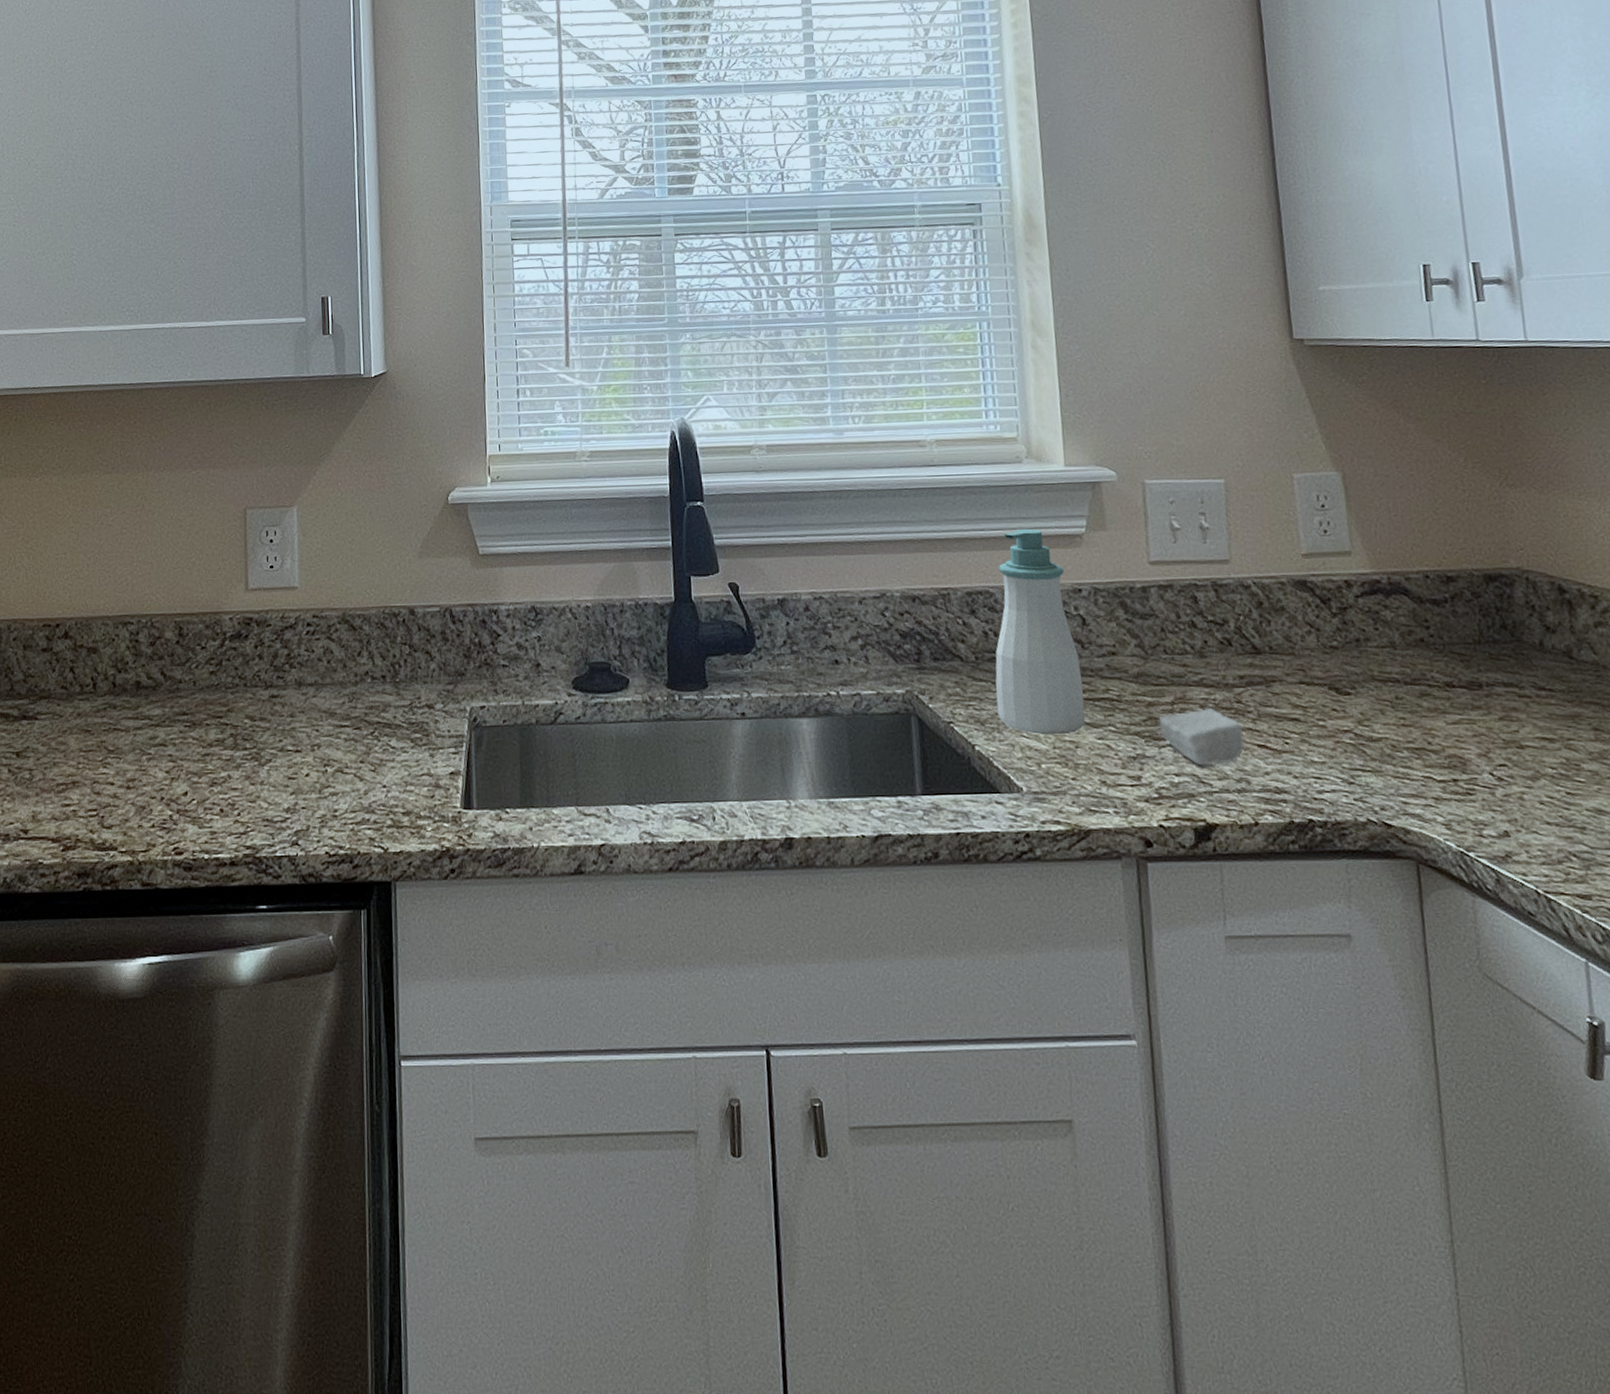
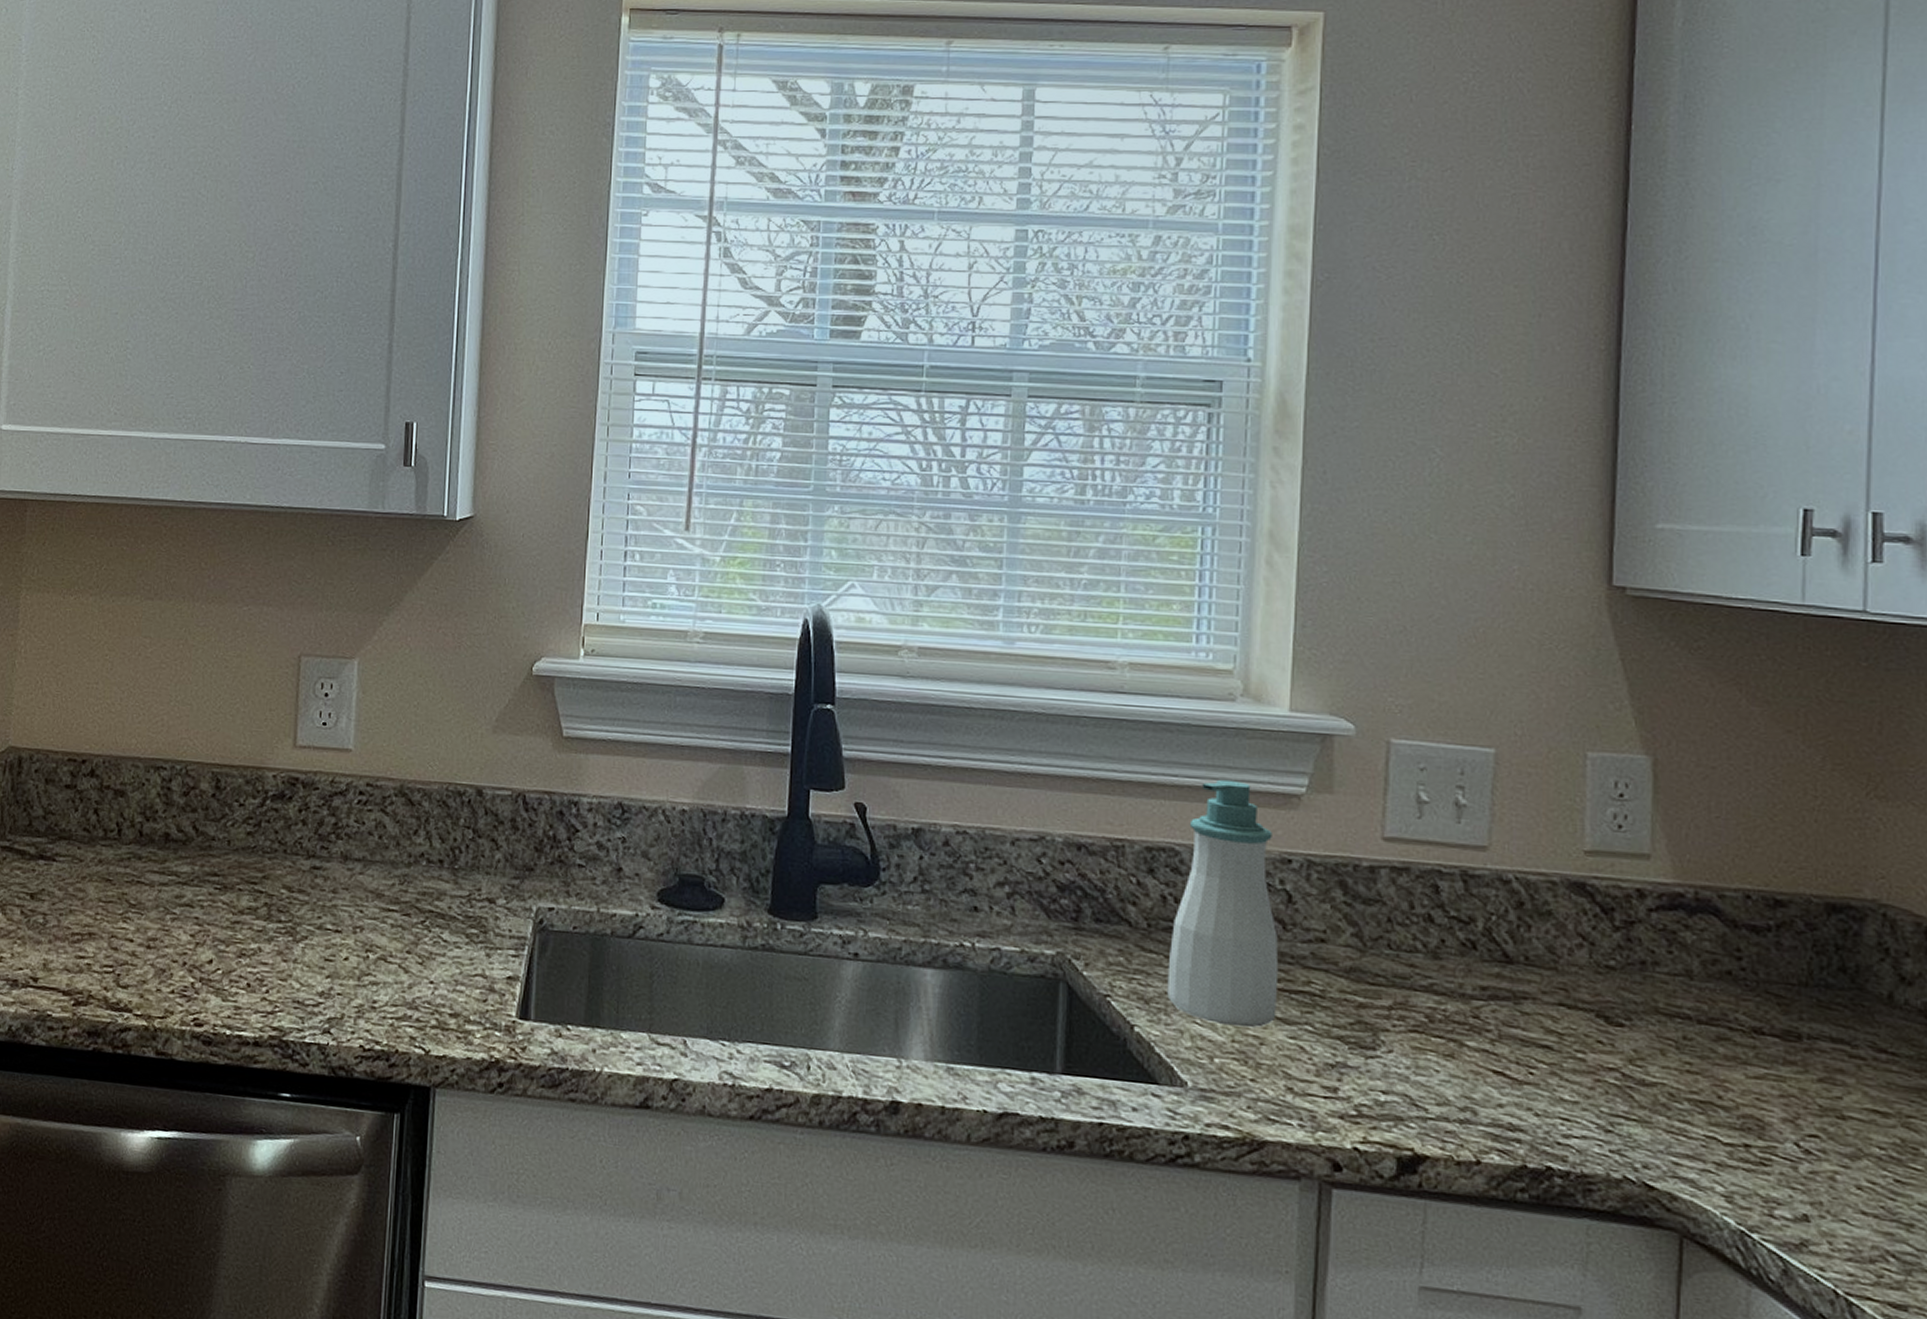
soap bar: present [1158,707,1245,766] -> none [1369,1018,1477,1087]

